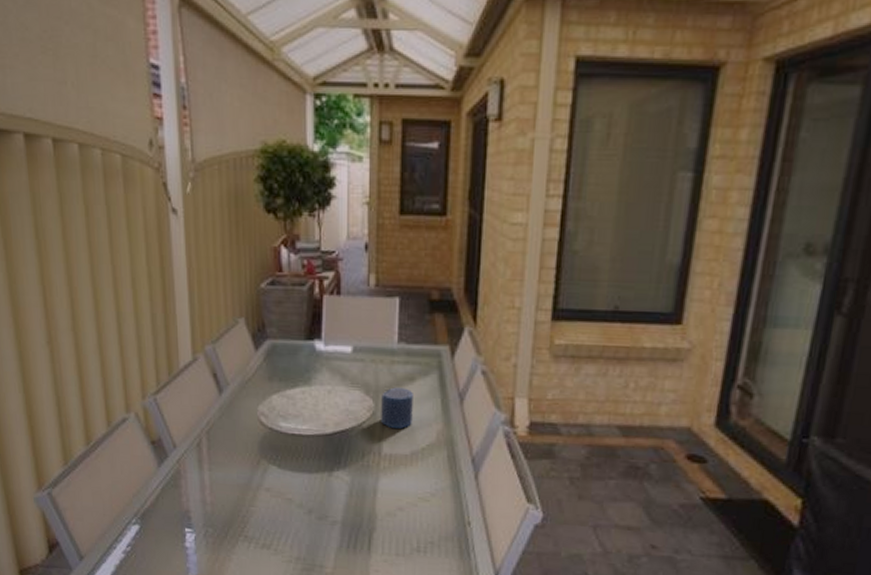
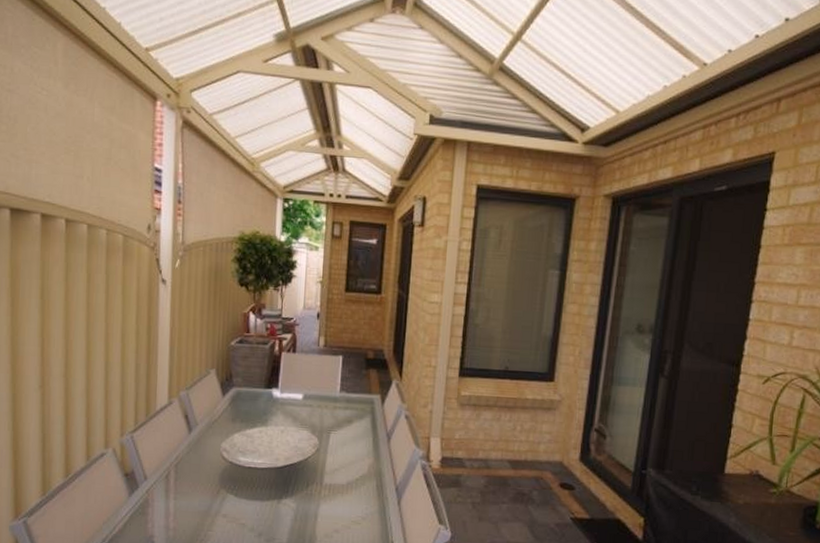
candle: present [381,387,413,429] -> none [324,428,351,462]

